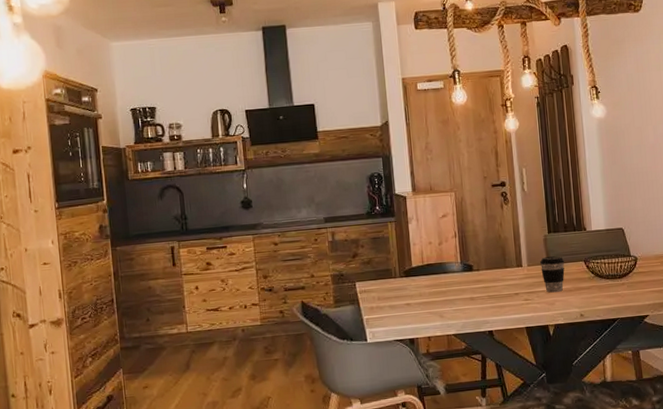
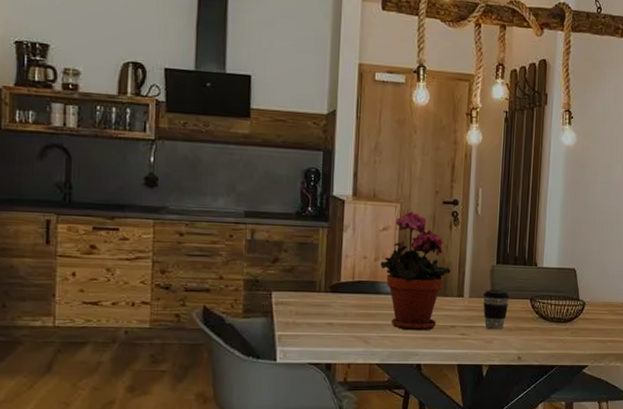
potted plant: none [444,197,508,302] -> present [380,211,451,331]

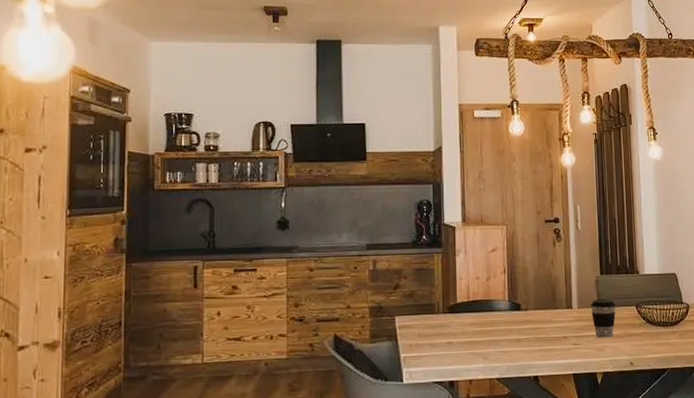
potted plant: present [380,211,451,331] -> none [492,232,558,344]

